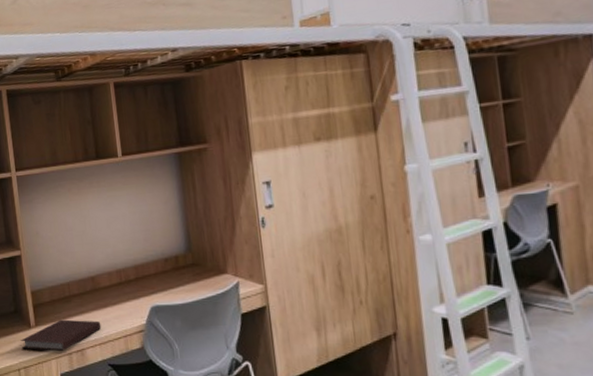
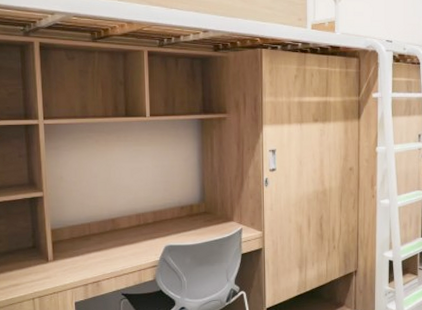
notebook: present [20,319,101,352] -> none [37,255,118,283]

